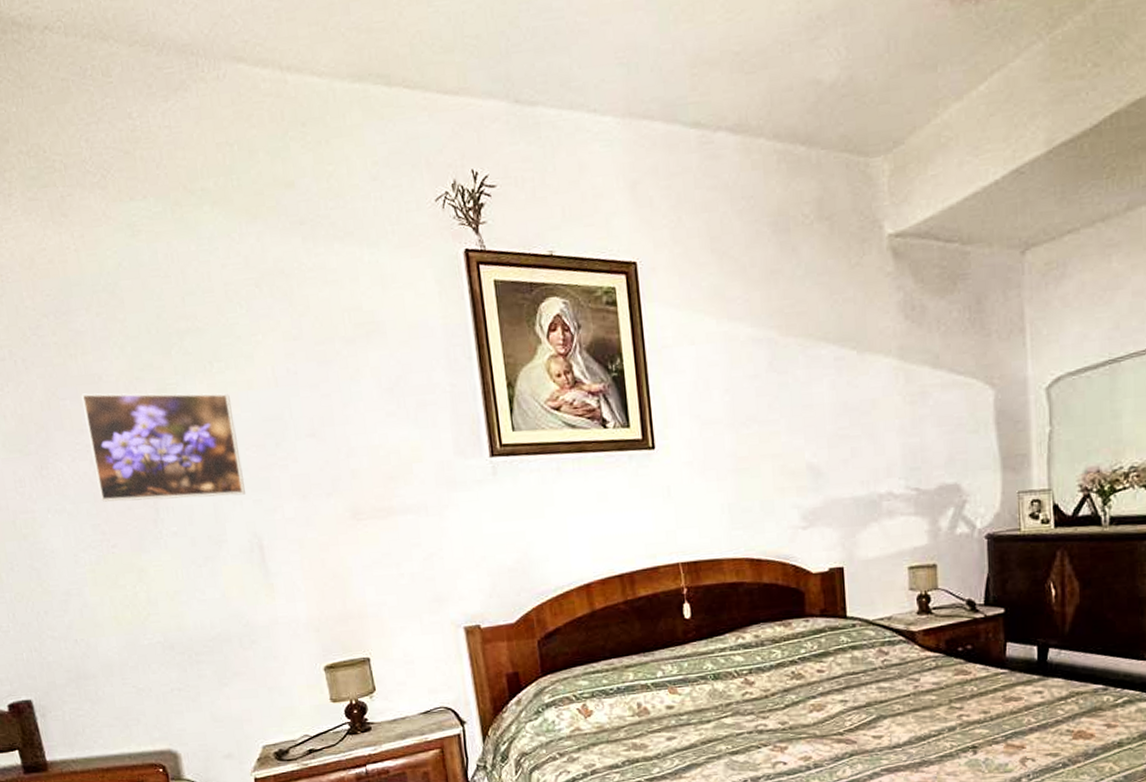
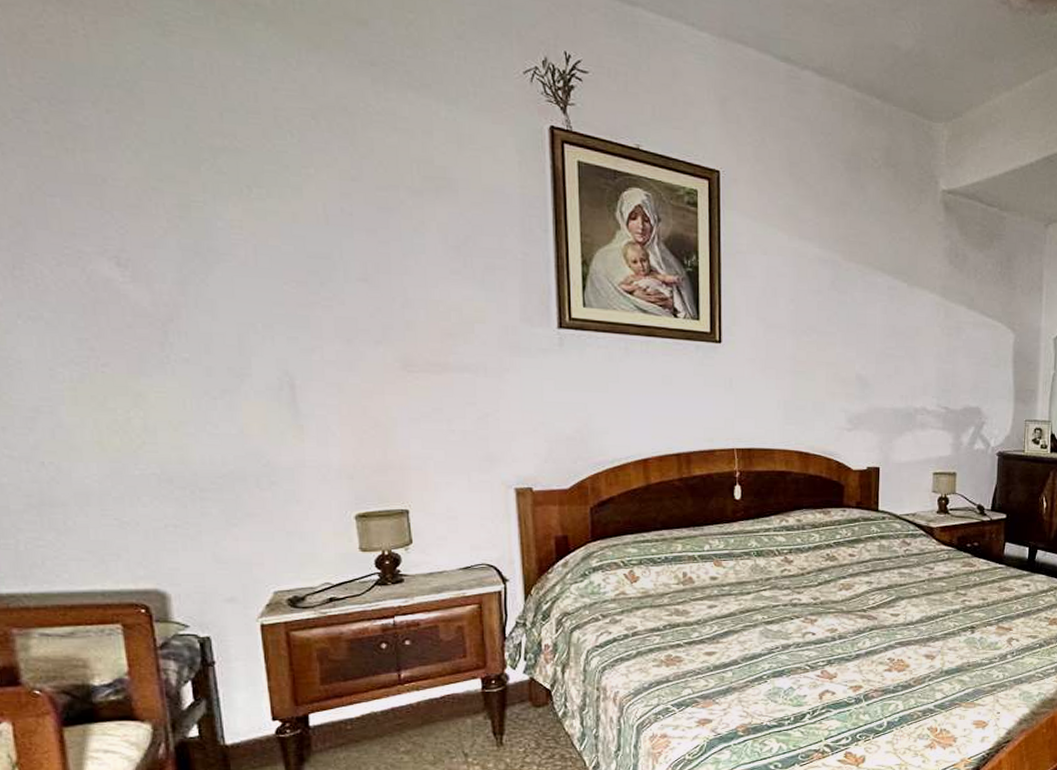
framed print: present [80,392,245,502] -> none [76,193,278,330]

